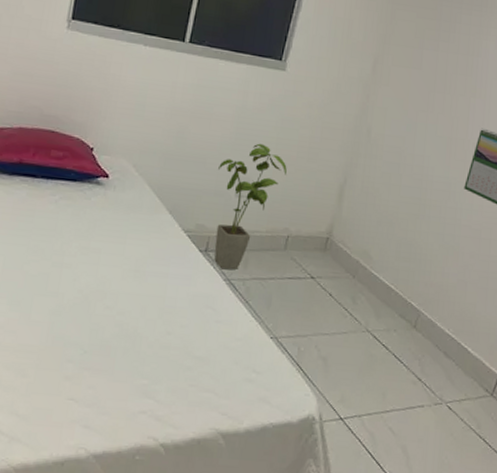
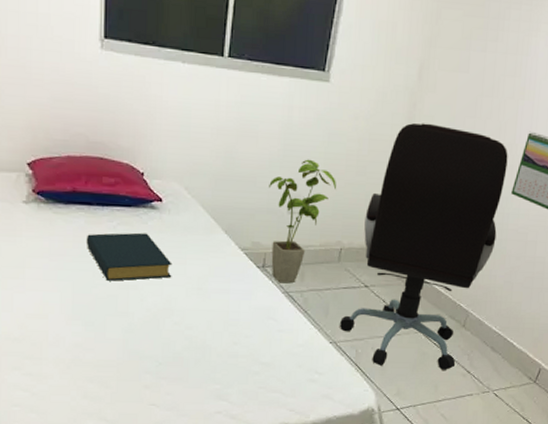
hardback book: none [24,207,112,258] -> present [86,232,173,281]
office chair: none [281,114,461,376] -> present [339,123,508,370]

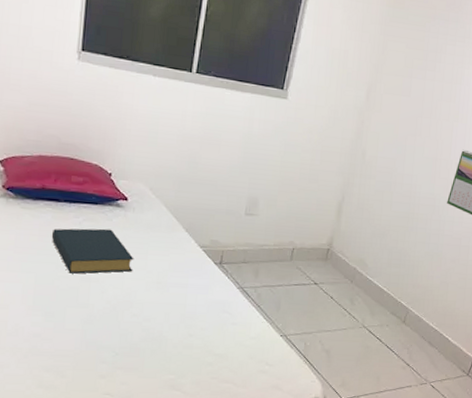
house plant: present [269,159,336,283] -> none [228,166,291,279]
office chair: present [339,123,508,370] -> none [289,138,444,363]

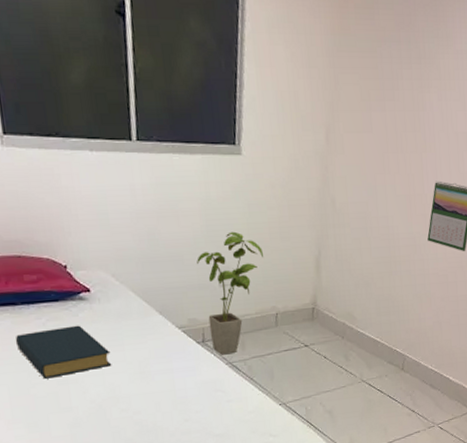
house plant: none [228,166,291,279] -> present [197,231,263,355]

